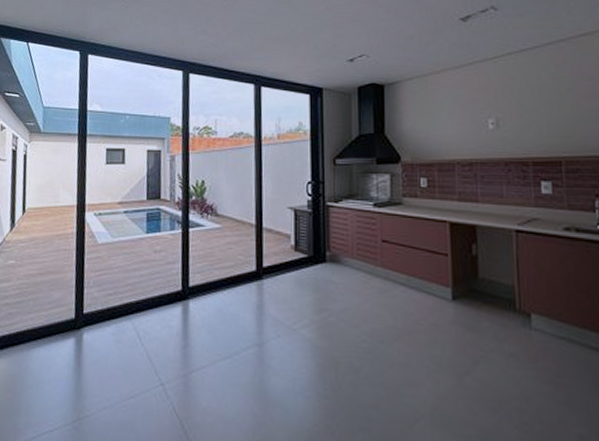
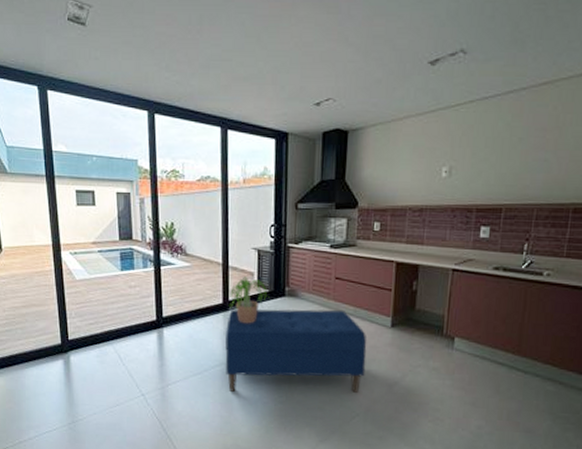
bench: none [259,278,427,386] -> present [225,309,367,393]
potted plant: none [264,239,308,295] -> present [230,276,269,324]

